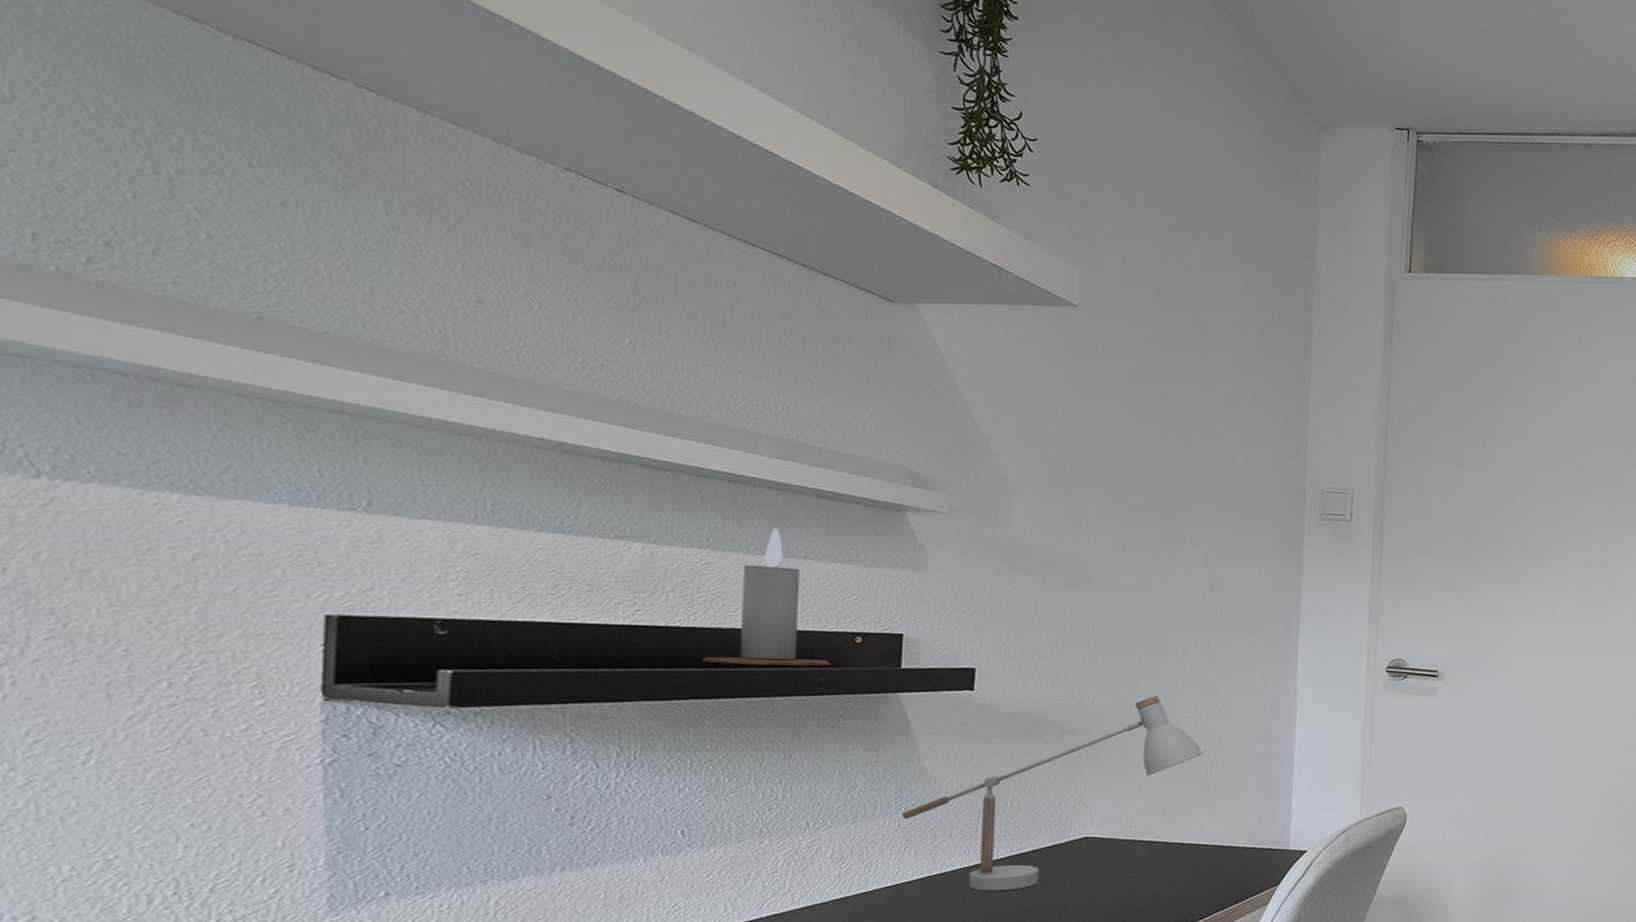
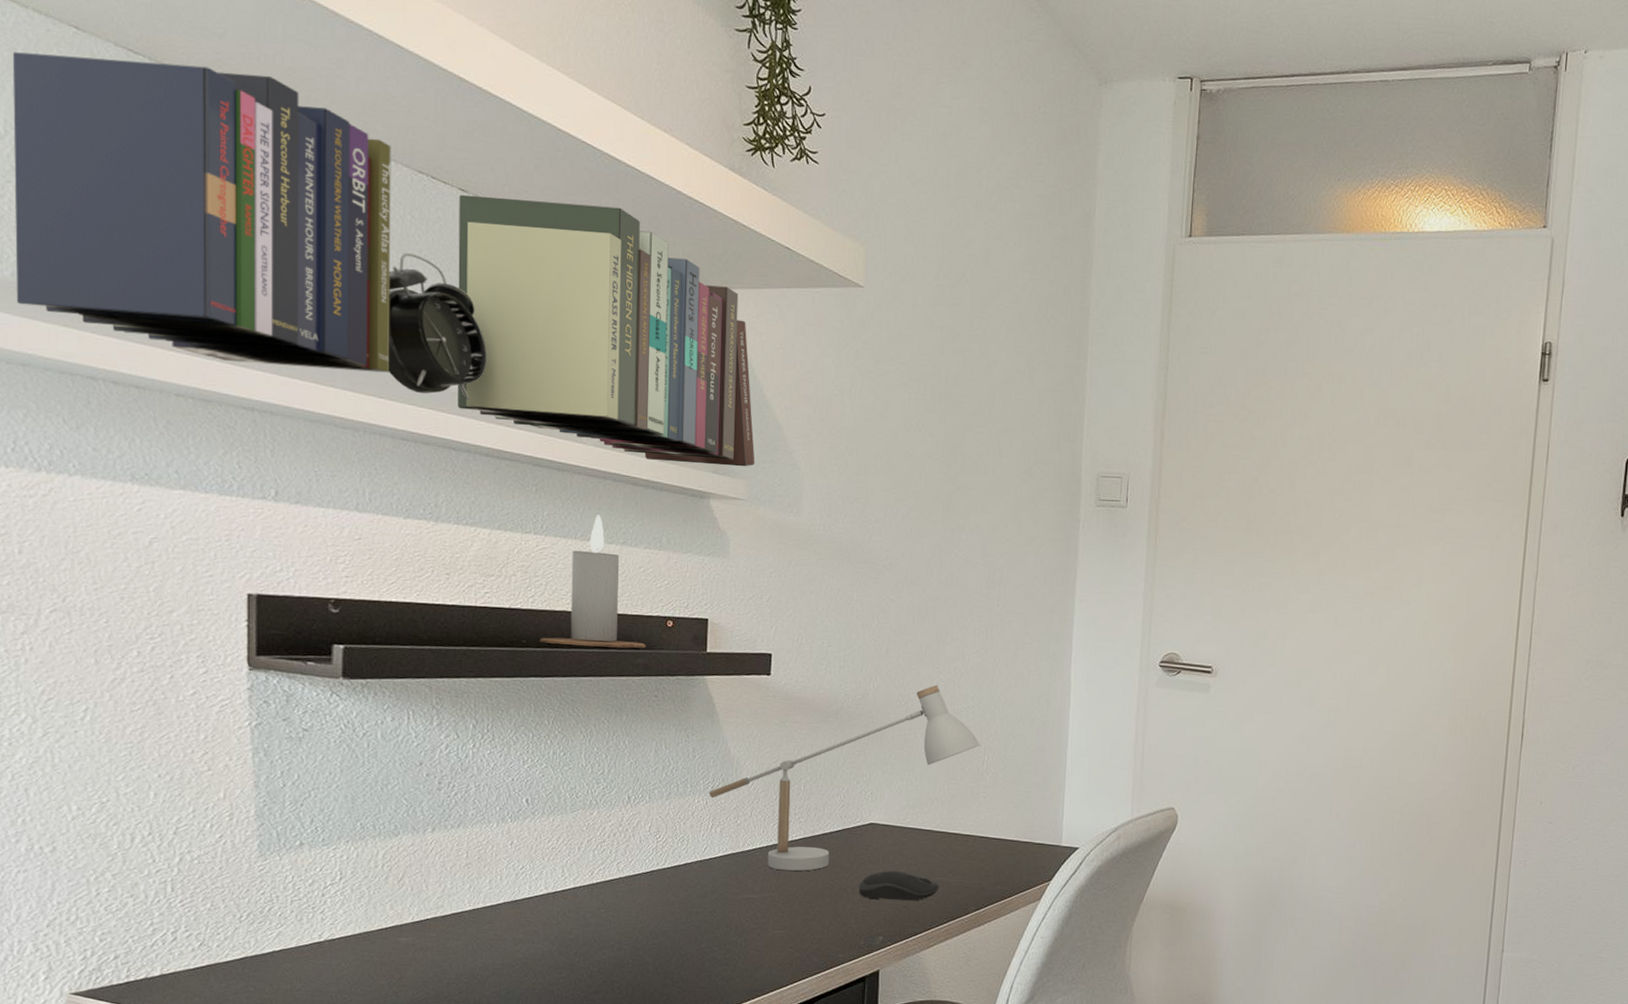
books: none [16,9,532,377] -> present [12,52,391,373]
alarm clock: none [521,252,645,410] -> present [388,253,487,402]
books: none [607,195,958,480] -> present [458,194,755,467]
computer mouse: none [1072,885,1160,914] -> present [859,871,940,901]

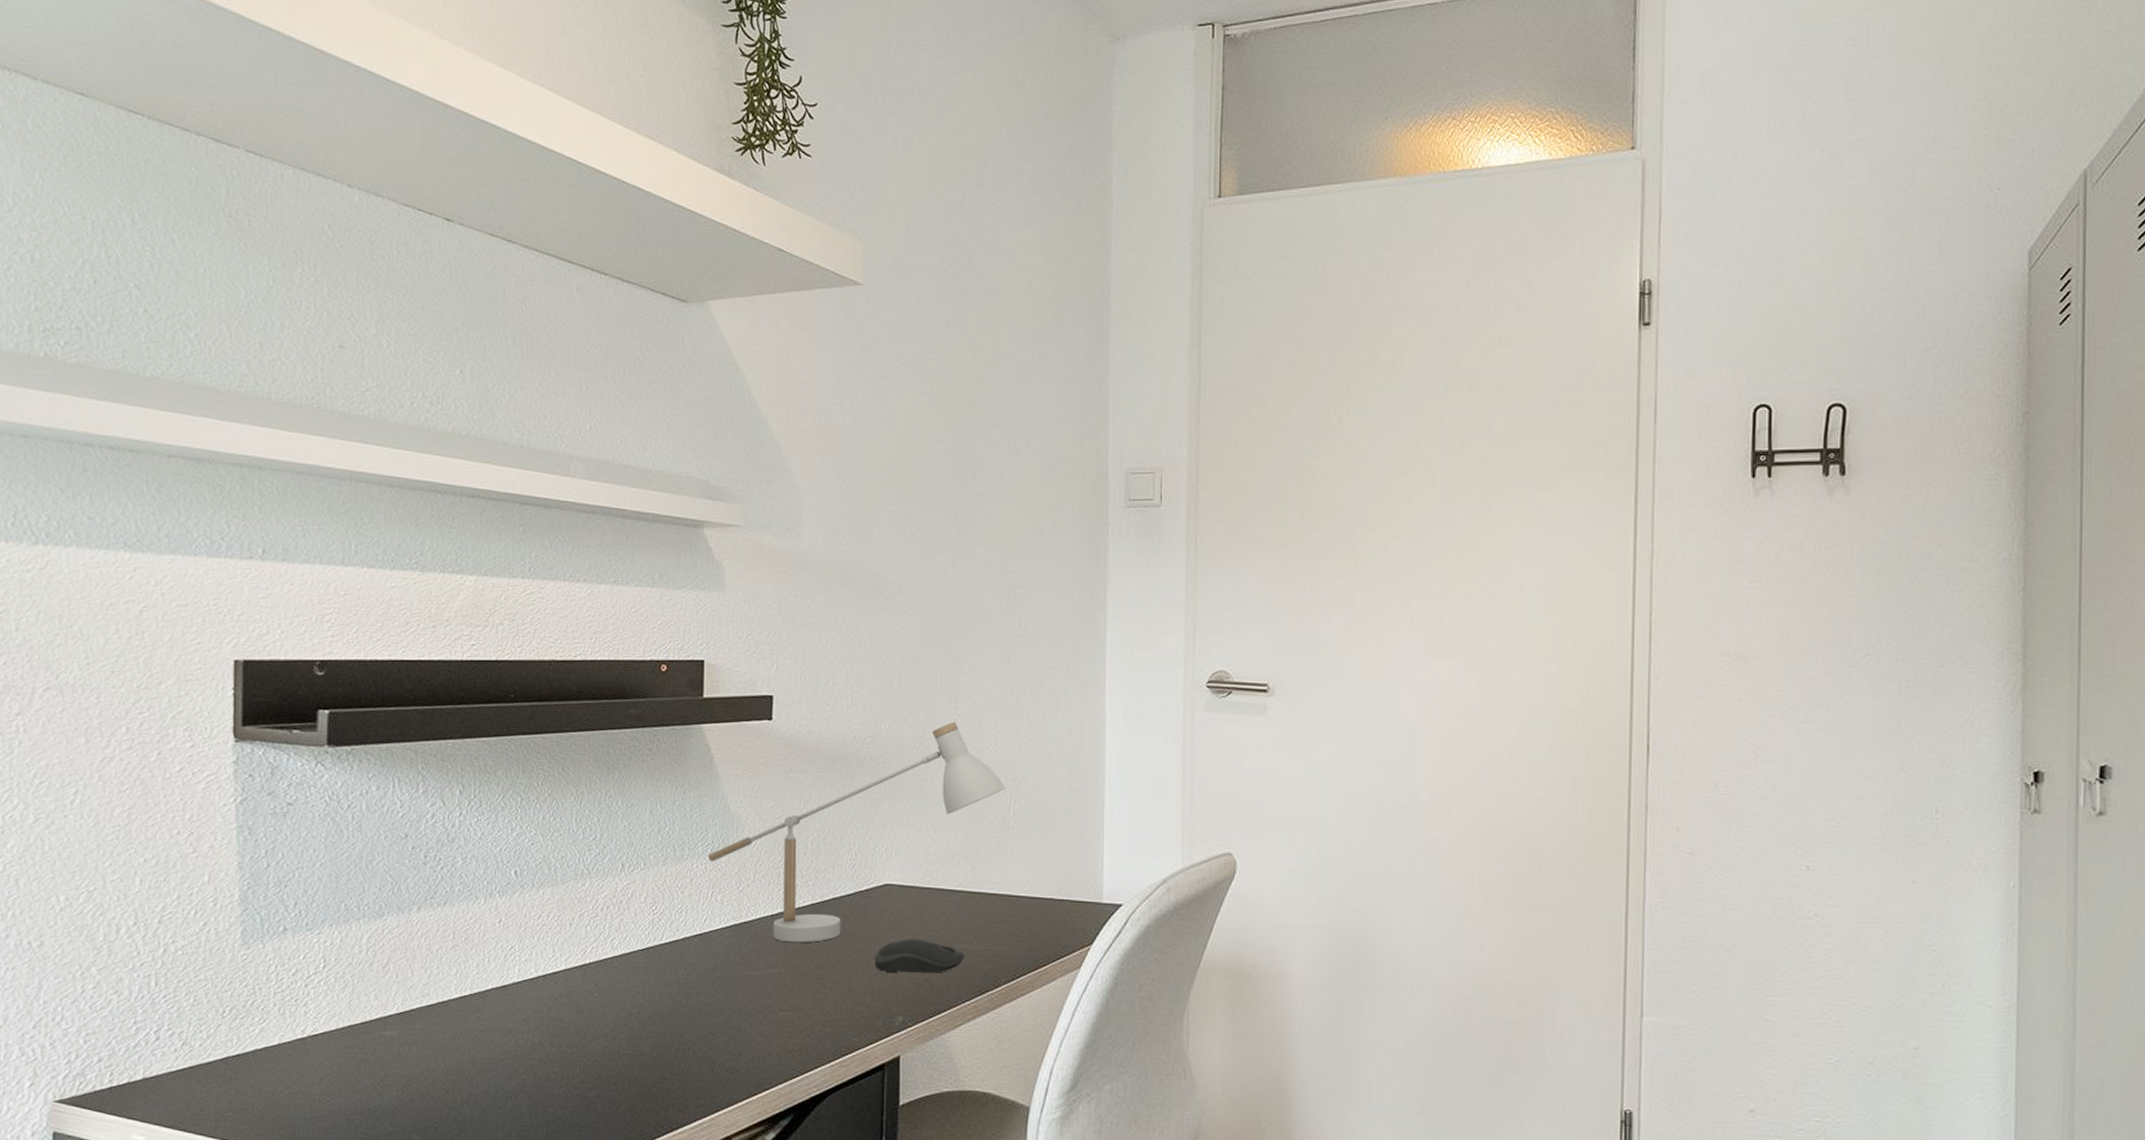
books: present [12,52,391,373] -> none [19,120,378,418]
alarm clock: present [388,253,487,402] -> none [375,290,473,442]
books: present [458,194,755,467] -> none [444,223,751,490]
candle: present [540,515,647,648] -> none [528,553,640,698]

